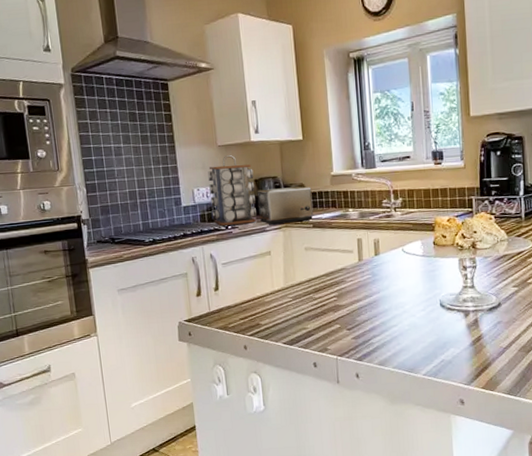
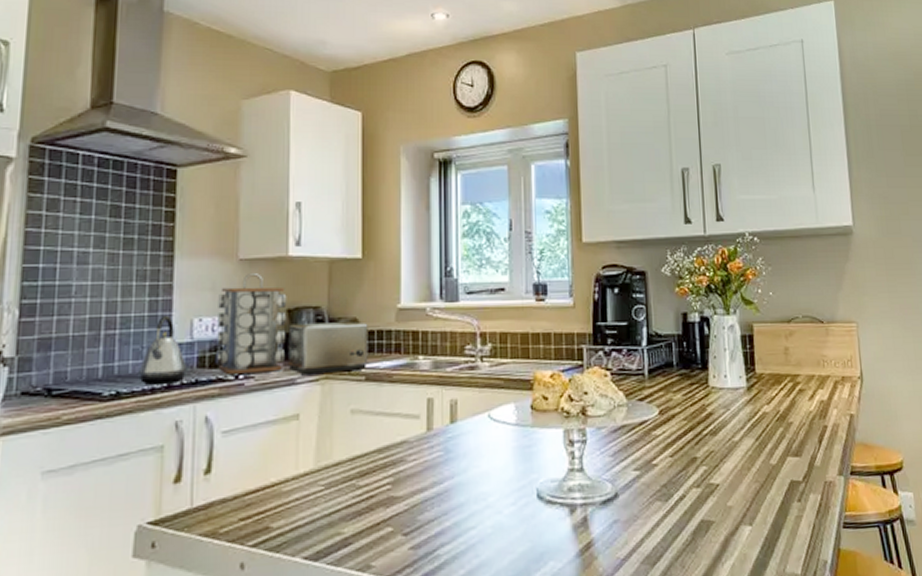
kettle: none [164,187,194,234] -> present [138,315,187,385]

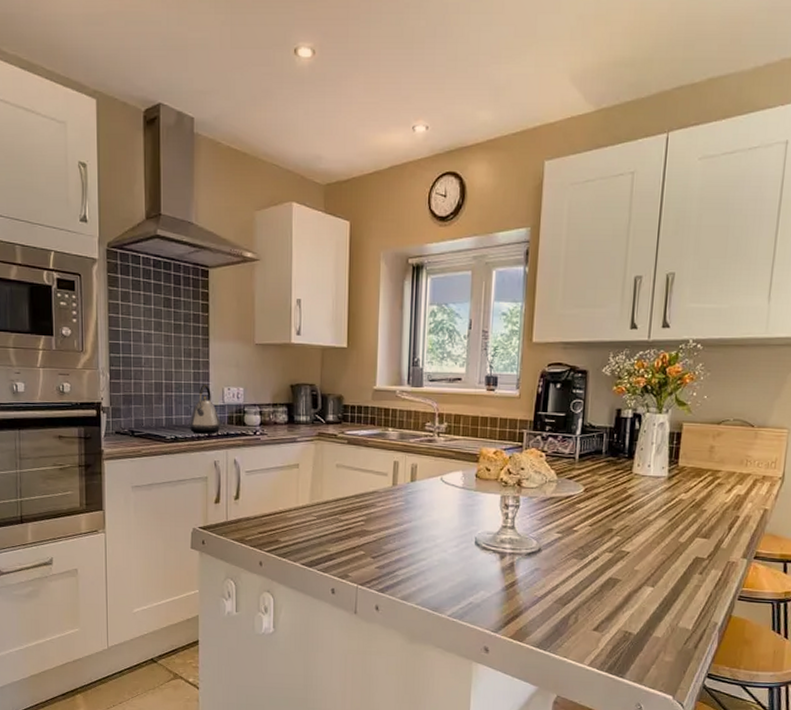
spice rack: present [214,273,287,376] -> none [239,356,290,433]
toaster: present [287,322,368,375] -> none [291,396,351,436]

